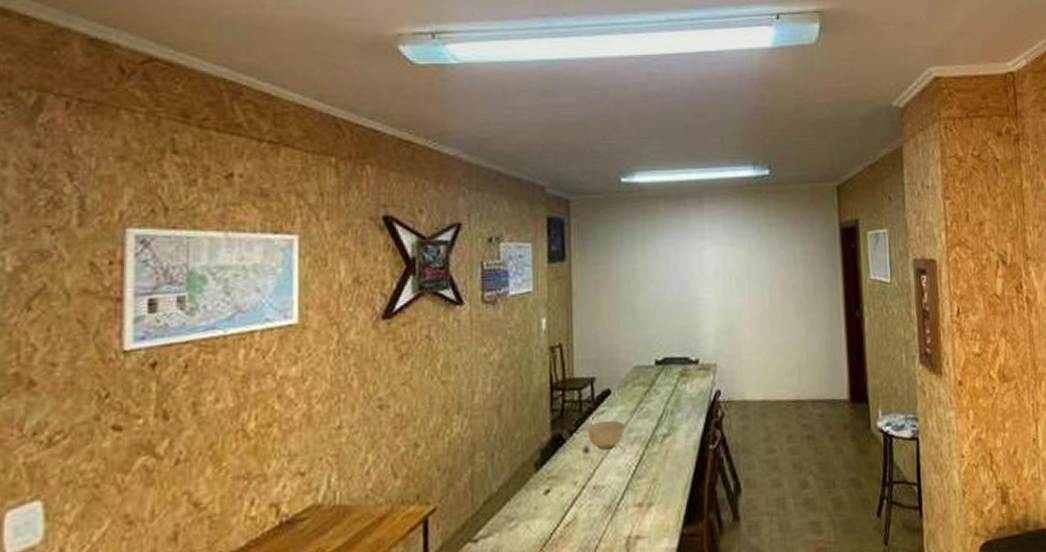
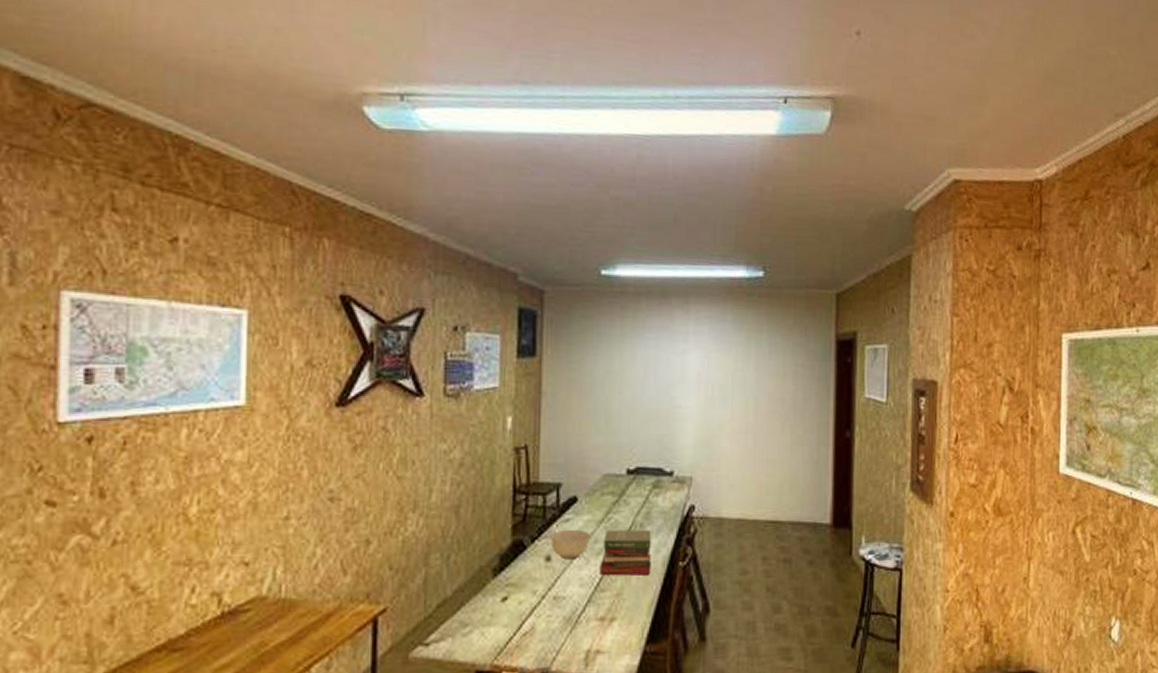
books: none [635,416,683,463] -> present [599,529,652,576]

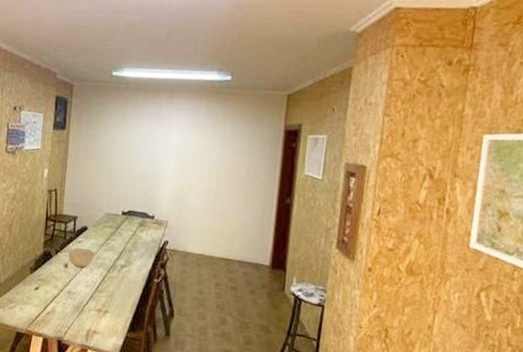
books: present [599,529,652,576] -> none [99,251,137,285]

